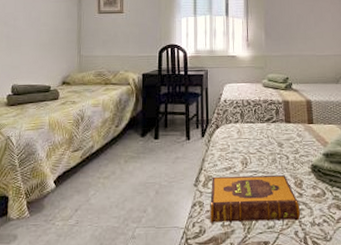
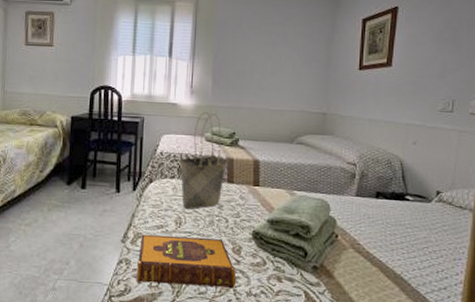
tote bag: none [242,61,284,151] -> present [180,112,228,210]

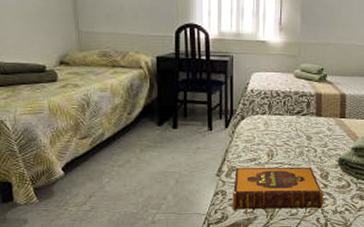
tote bag: present [180,112,228,210] -> none [271,49,317,143]

